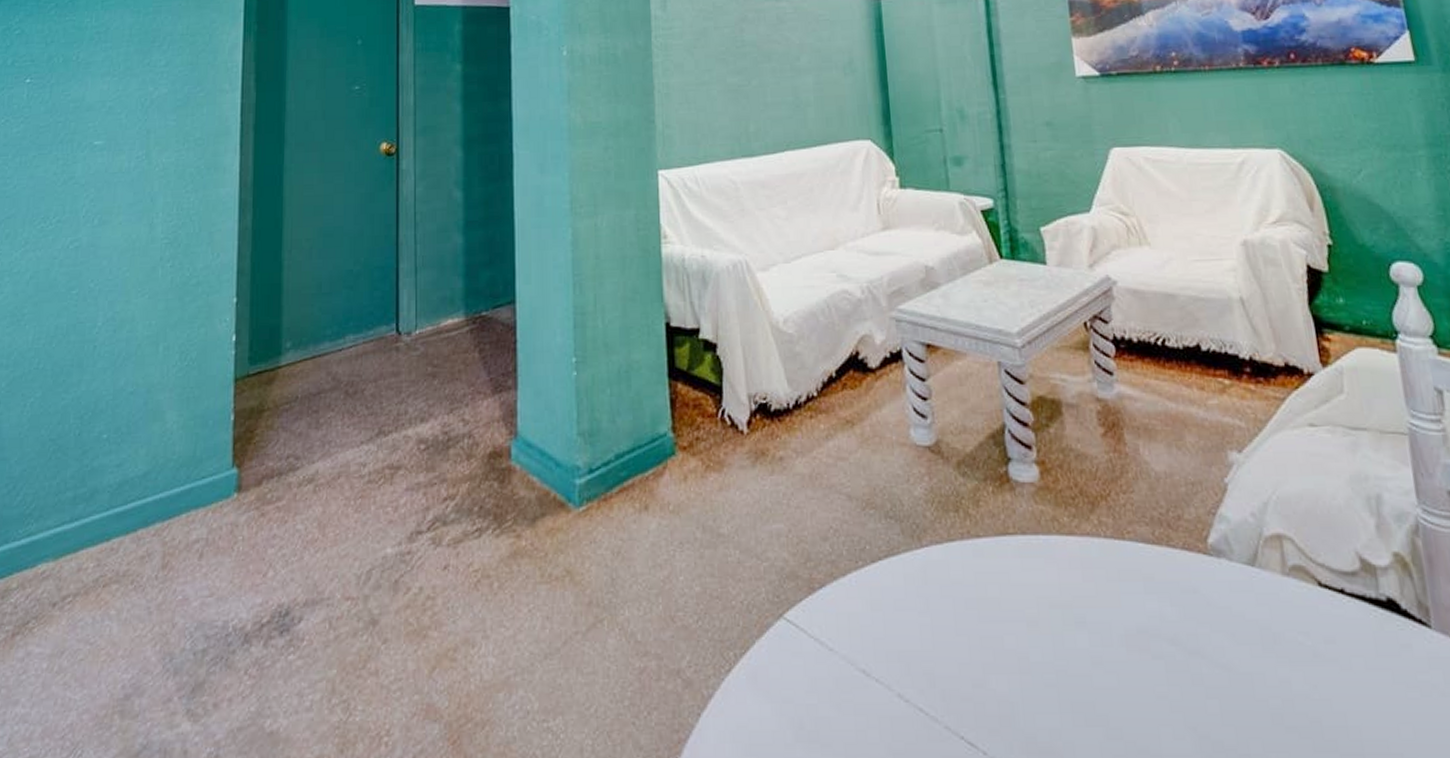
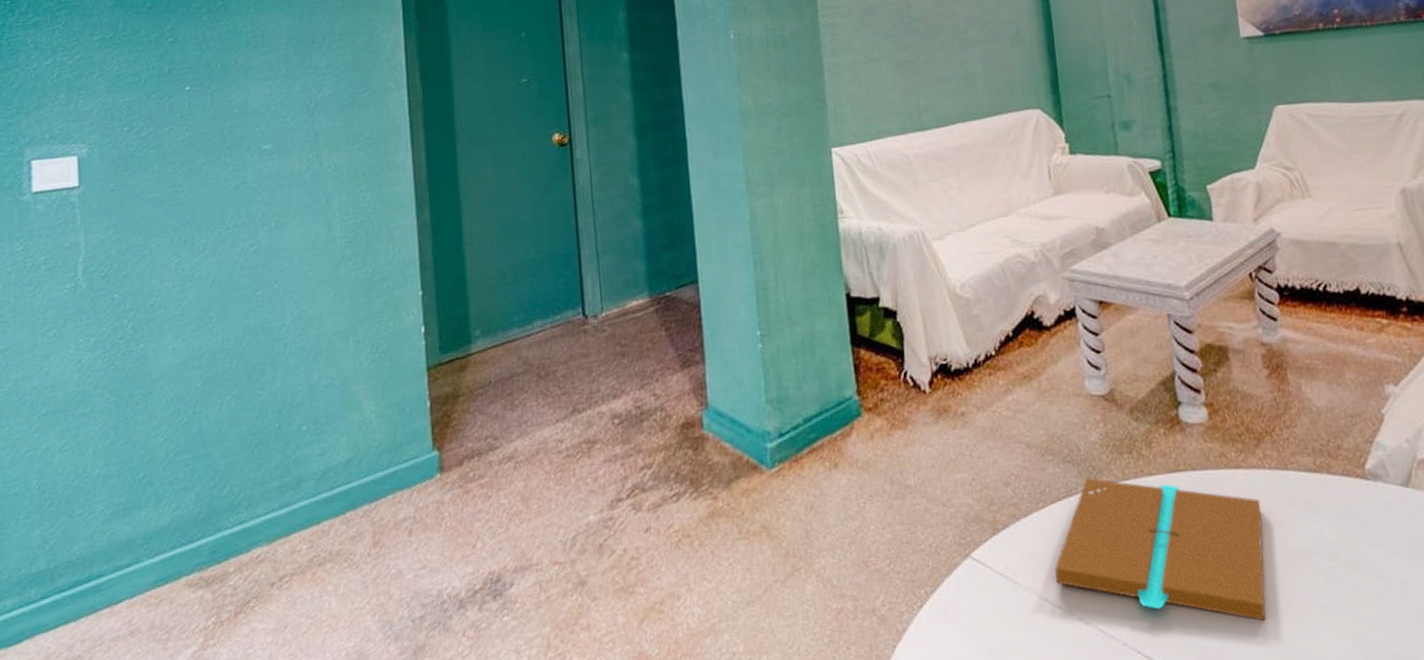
book: none [874,536,1100,711] -> present [1055,478,1266,622]

